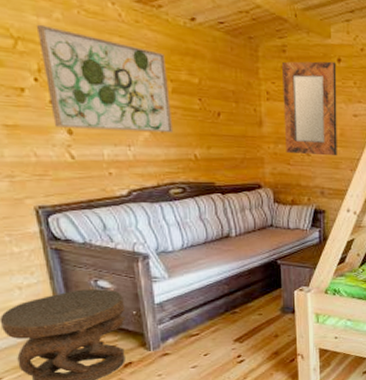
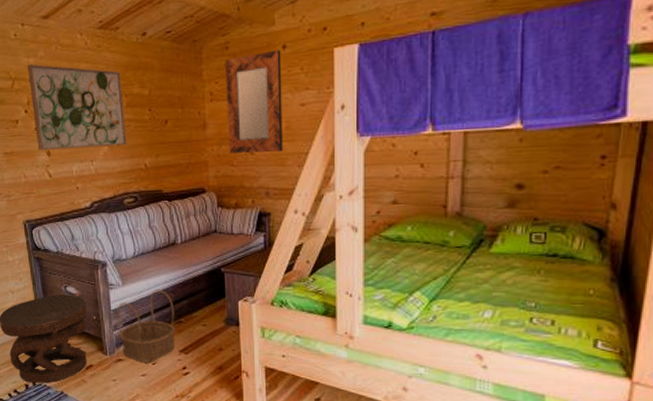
basket: none [161,282,231,354] -> present [116,290,177,362]

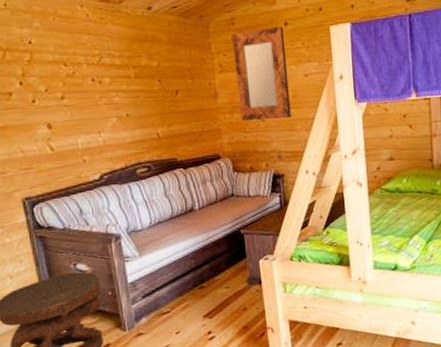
wall art: present [28,63,128,150] -> none [21,34,138,123]
basket: present [116,290,177,362] -> none [134,257,199,333]

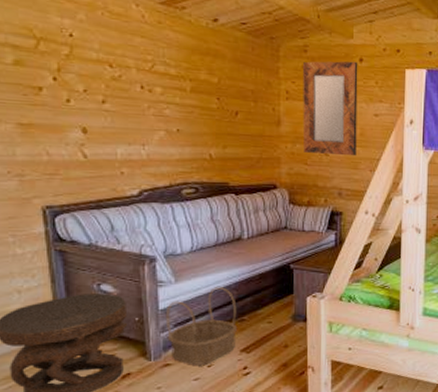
basket: none [134,257,199,333] -> present [165,287,238,365]

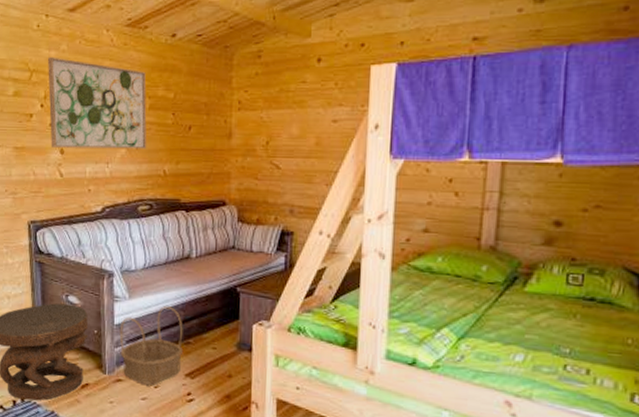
wall art: none [61,25,190,132] -> present [48,56,147,149]
home mirror: present [303,61,358,156] -> none [254,62,316,169]

